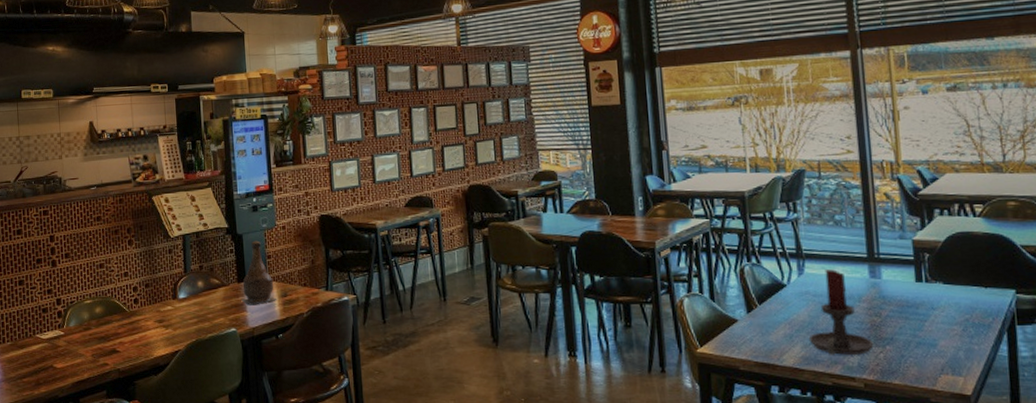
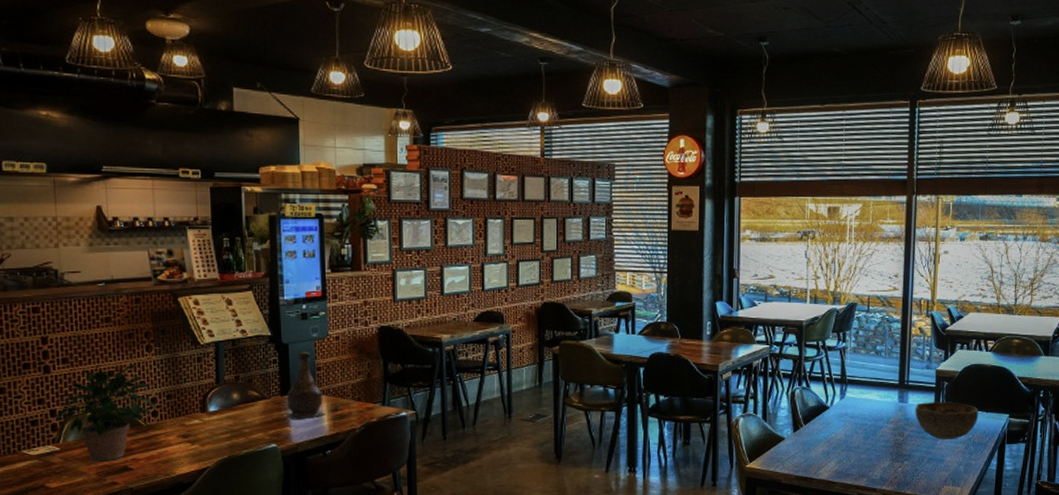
potted plant: none [59,256,137,345] -> present [53,363,155,462]
candle holder: present [808,269,874,355] -> none [842,394,895,469]
decorative bowl: none [891,275,975,320] -> present [915,401,979,439]

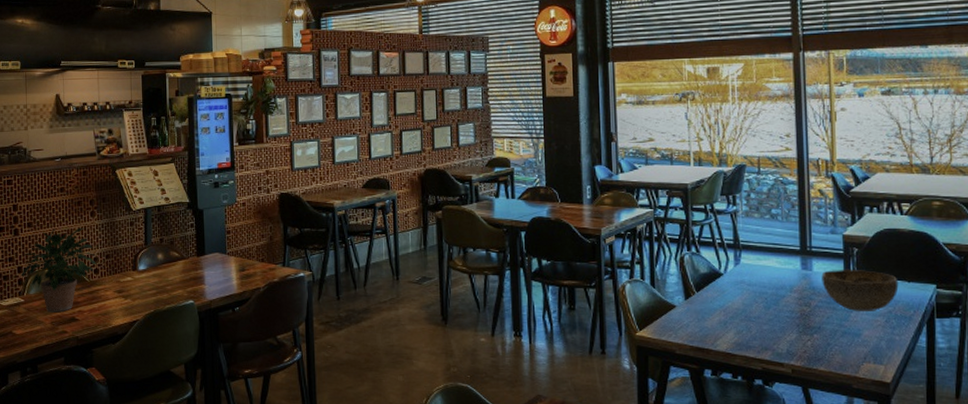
bottle: present [284,351,326,420] -> none [200,216,235,279]

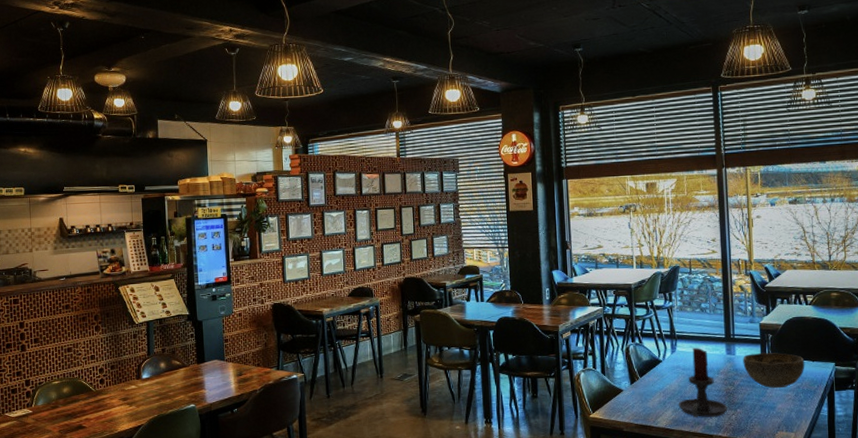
potted plant: present [20,227,97,313] -> none [28,341,102,422]
candle holder: none [741,261,803,342] -> present [678,348,728,417]

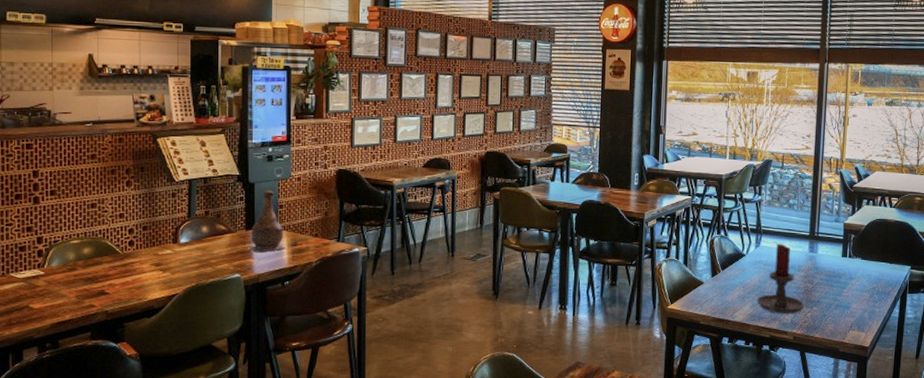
bottle: none [200,326,233,384] -> present [248,190,286,253]
decorative bowl: present [743,352,805,388] -> none [824,252,883,288]

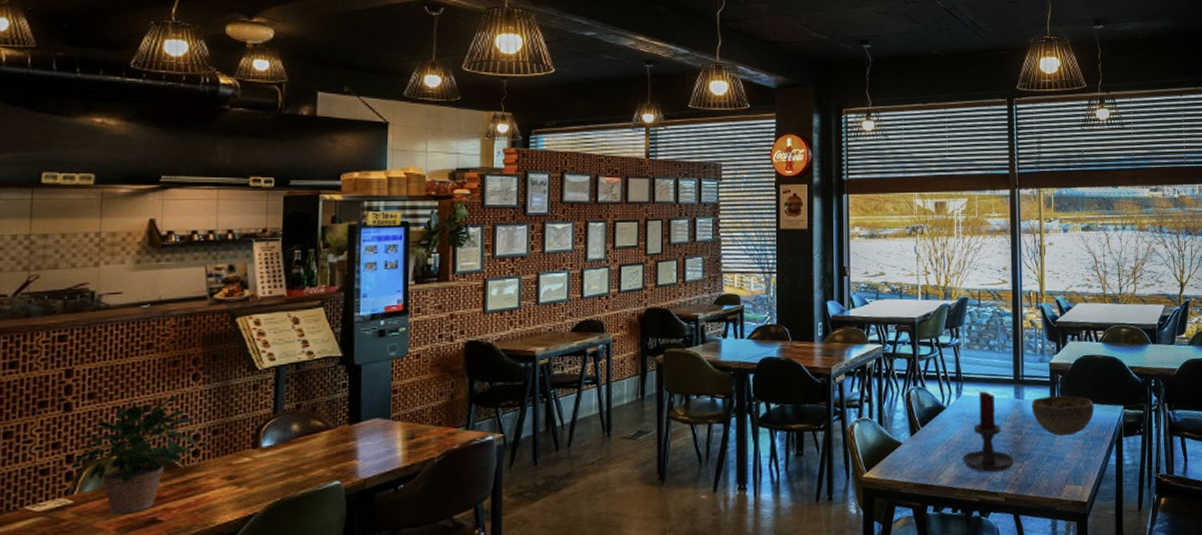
potted plant: none [39,197,132,286] -> present [69,395,198,515]
bottle: present [248,190,286,253] -> none [351,372,401,452]
decorative bowl: none [824,252,883,288] -> present [1031,395,1094,436]

